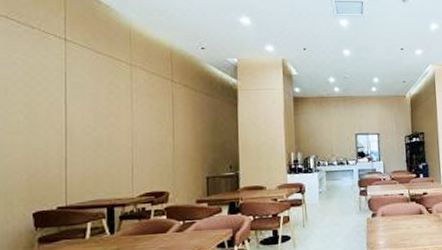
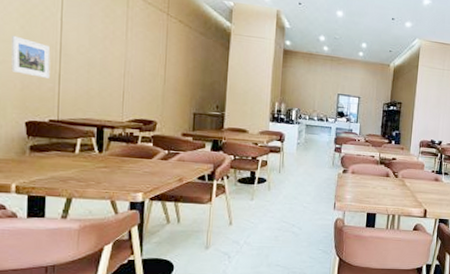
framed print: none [15,126,56,165] -> present [10,35,51,78]

